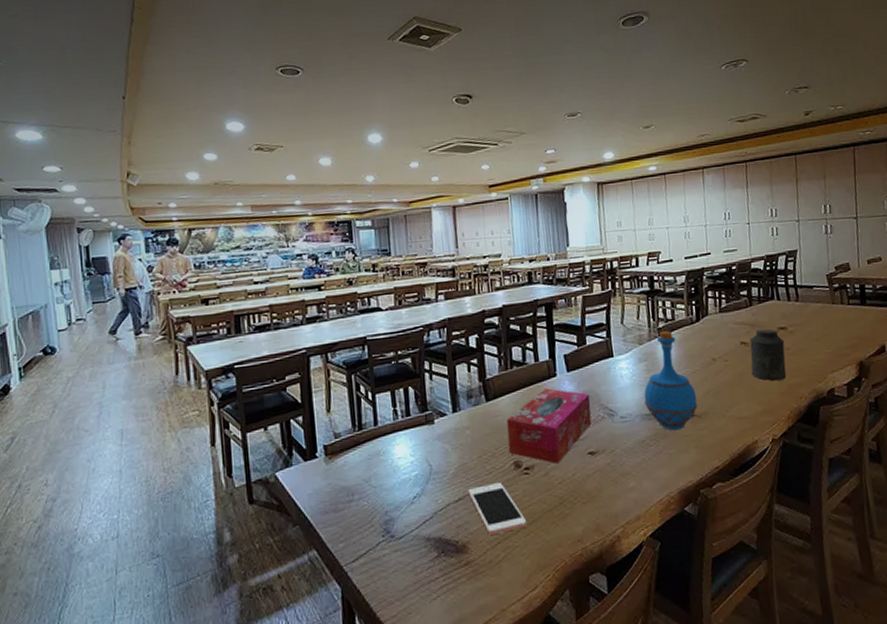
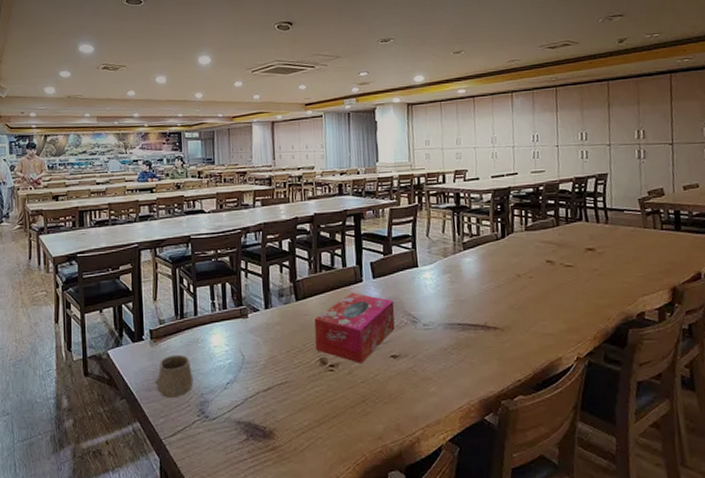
cup: none [332,470,376,520] -> present [155,354,194,399]
cell phone: present [468,483,528,535] -> none [276,377,331,424]
bottle: present [643,330,698,431] -> none [447,245,501,342]
canister: present [749,329,787,381] -> none [556,249,594,300]

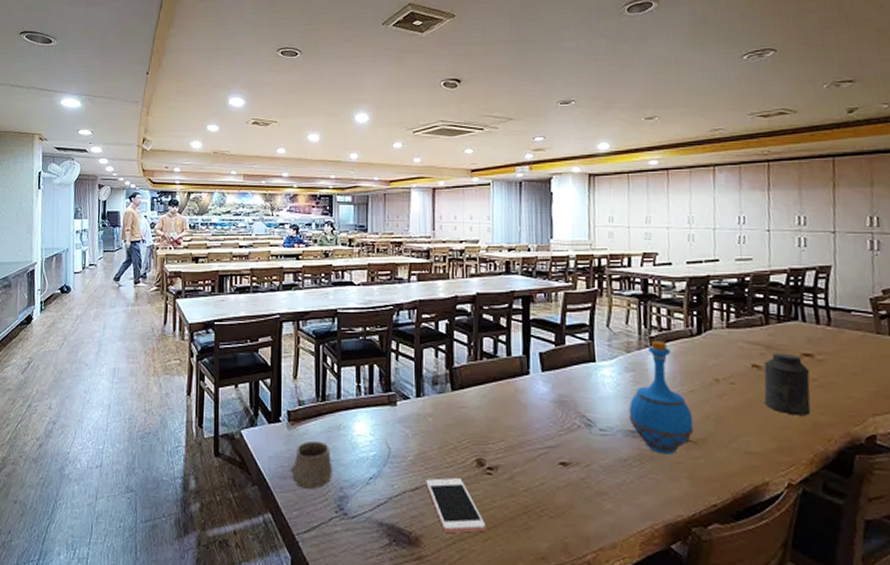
cell phone: none [276,377,331,424] -> present [426,478,487,533]
tissue box: present [314,293,395,363] -> none [471,386,566,469]
bottle: none [447,245,501,342] -> present [628,340,694,455]
canister: none [556,249,594,300] -> present [764,353,811,415]

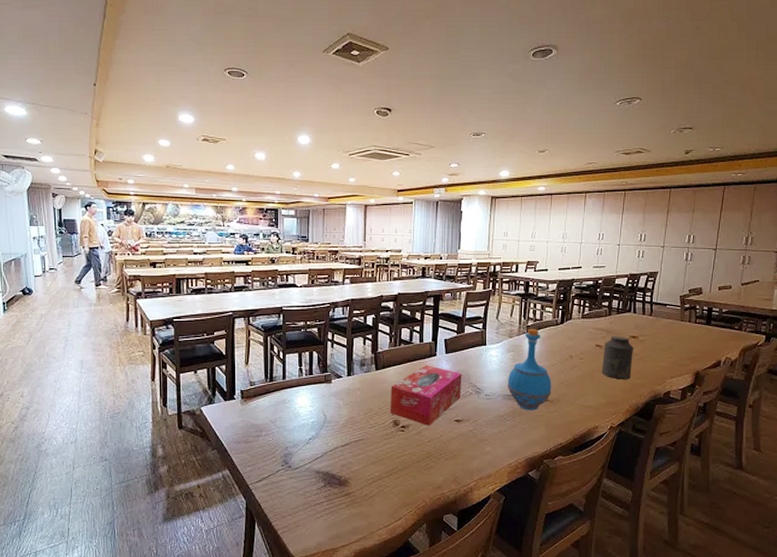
cup: present [290,440,333,490] -> none [244,413,279,451]
cell phone: present [426,478,487,533] -> none [354,435,399,474]
tissue box: none [471,386,566,469] -> present [389,365,462,426]

